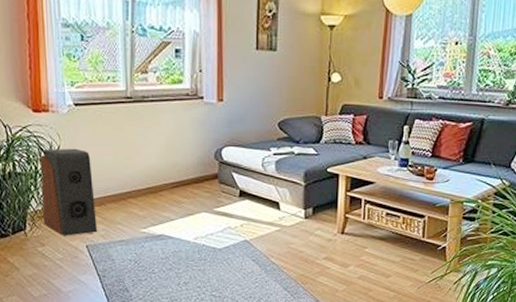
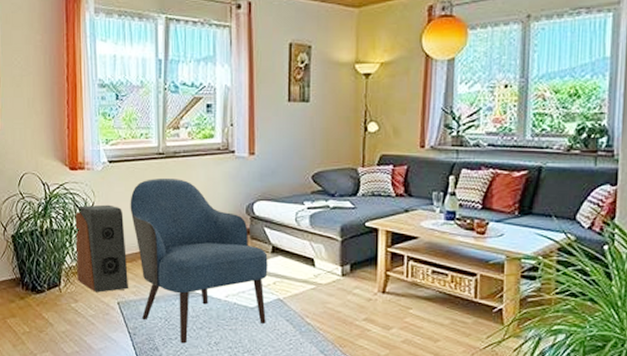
armchair: none [97,123,235,284] -> present [130,179,268,344]

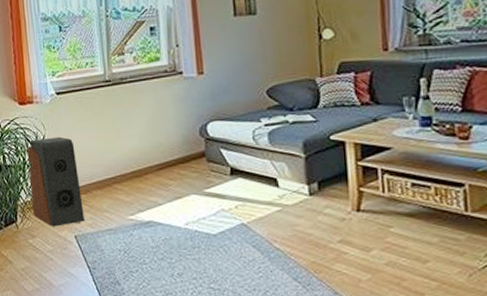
armchair: present [130,179,268,344] -> none [80,105,231,276]

